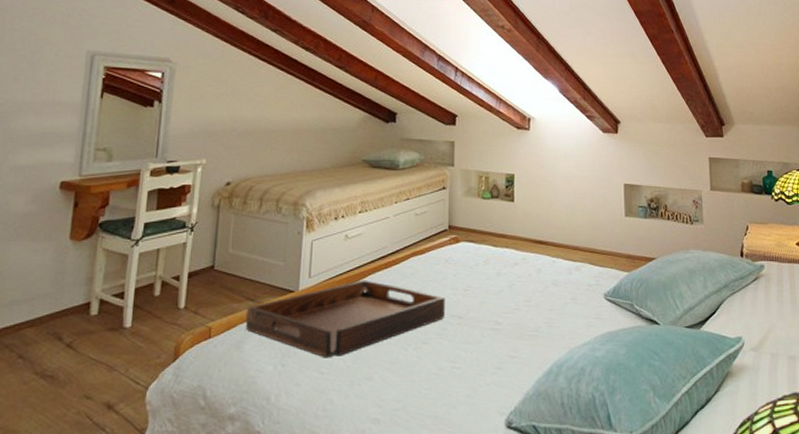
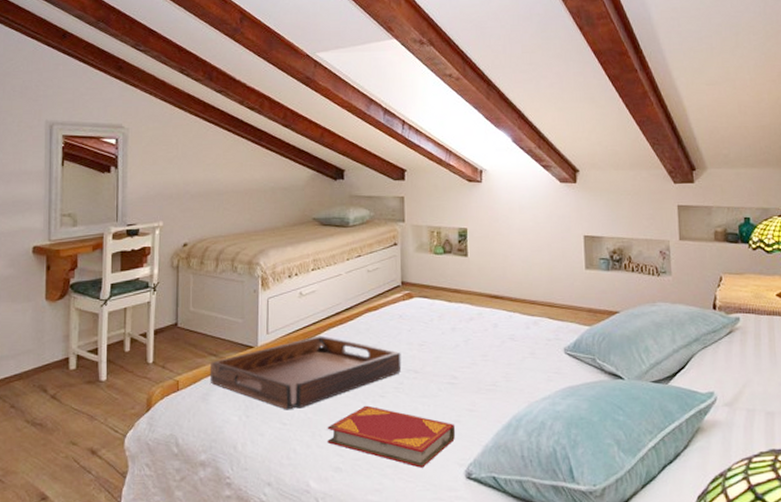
hardback book: none [366,352,498,418] -> present [327,405,456,468]

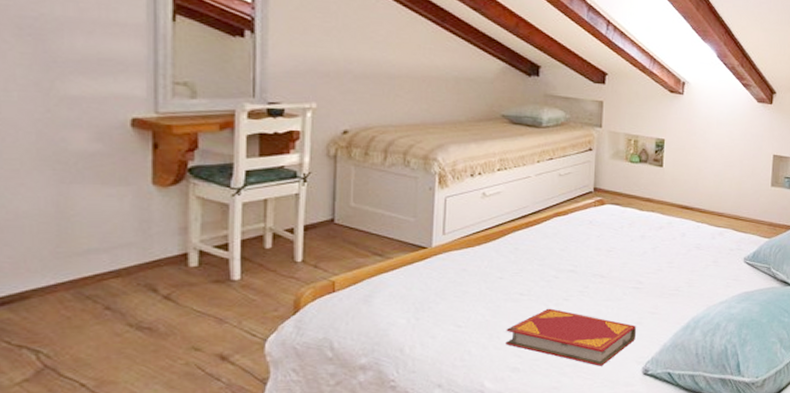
serving tray: present [209,335,402,410] -> none [373,238,588,313]

